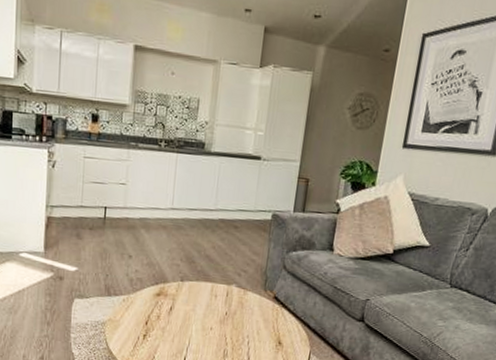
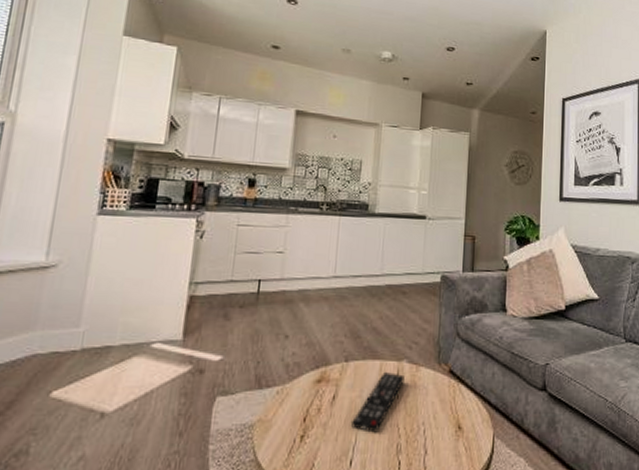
remote control: none [185,293,233,339] -> present [351,372,405,433]

